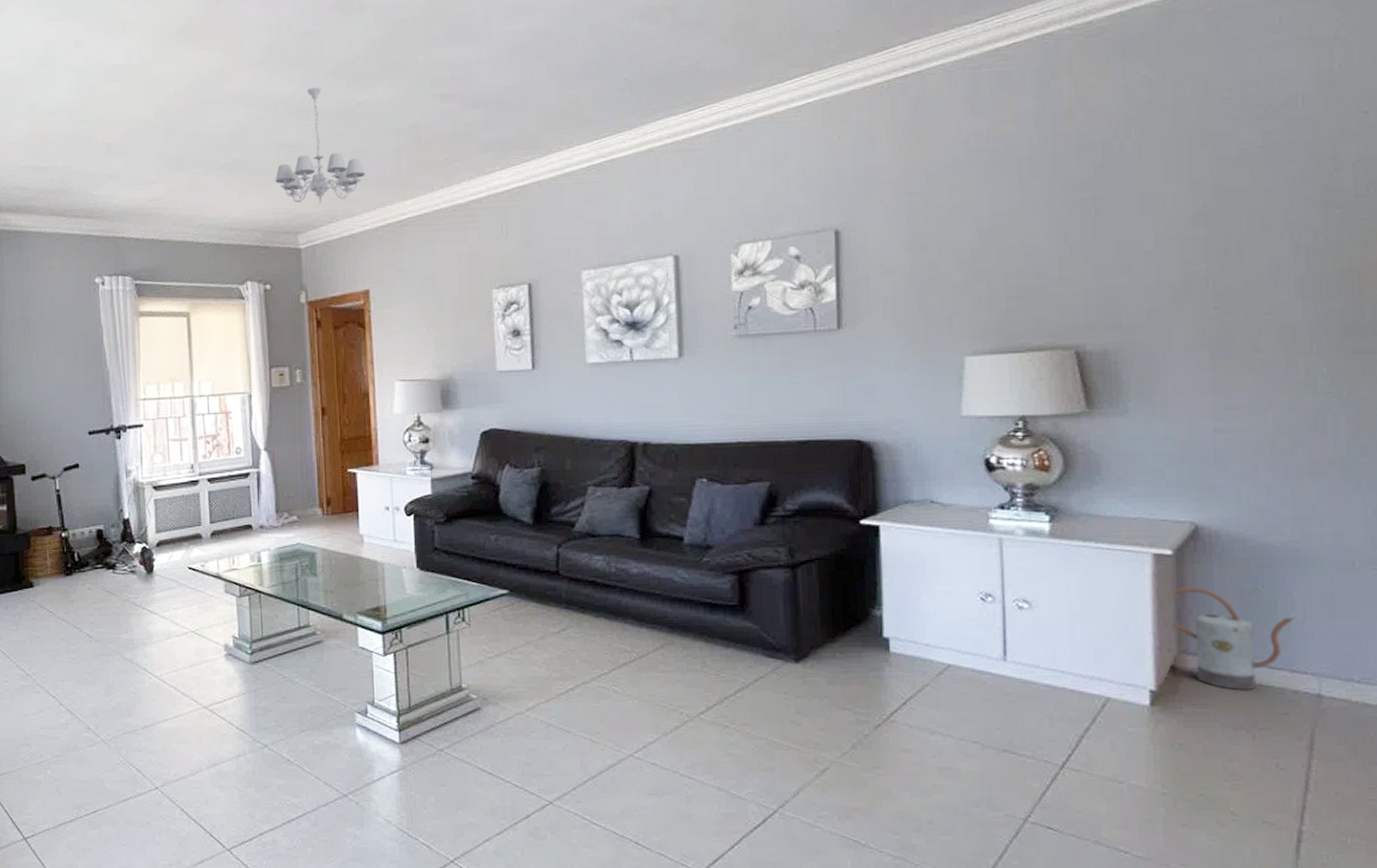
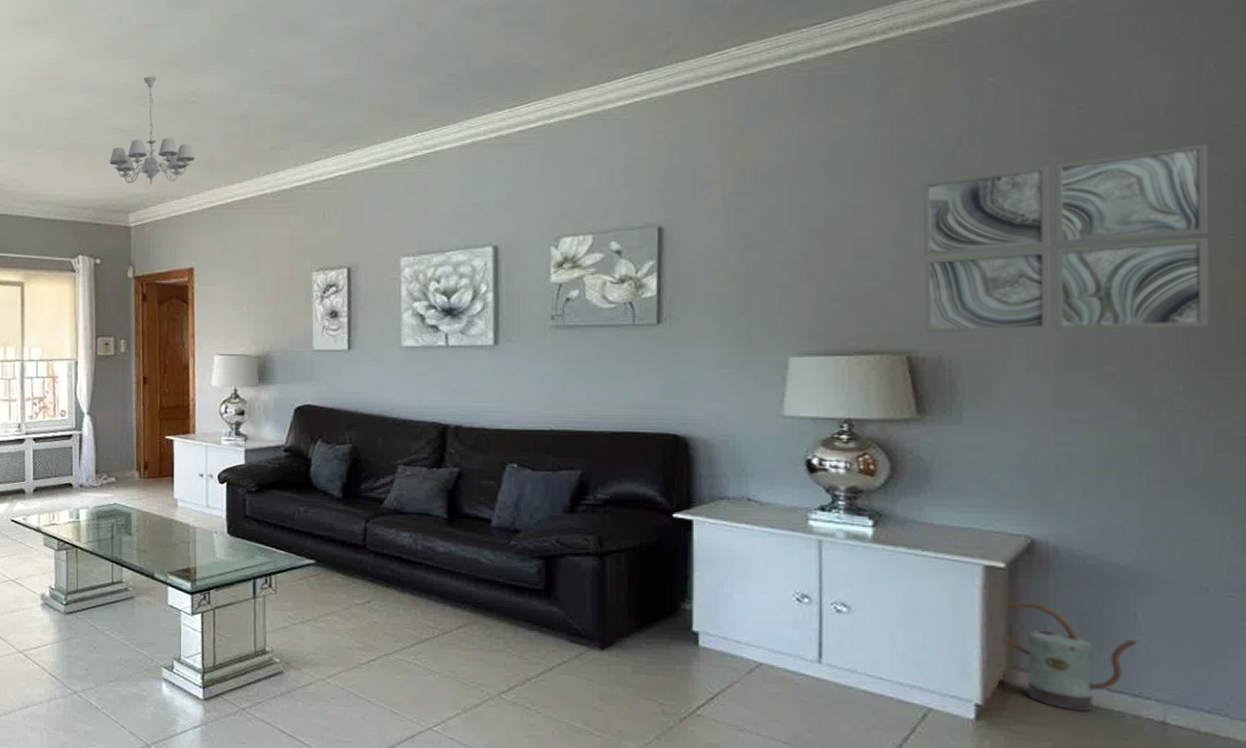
wall art: none [1085,130,1348,327] -> present [923,143,1209,333]

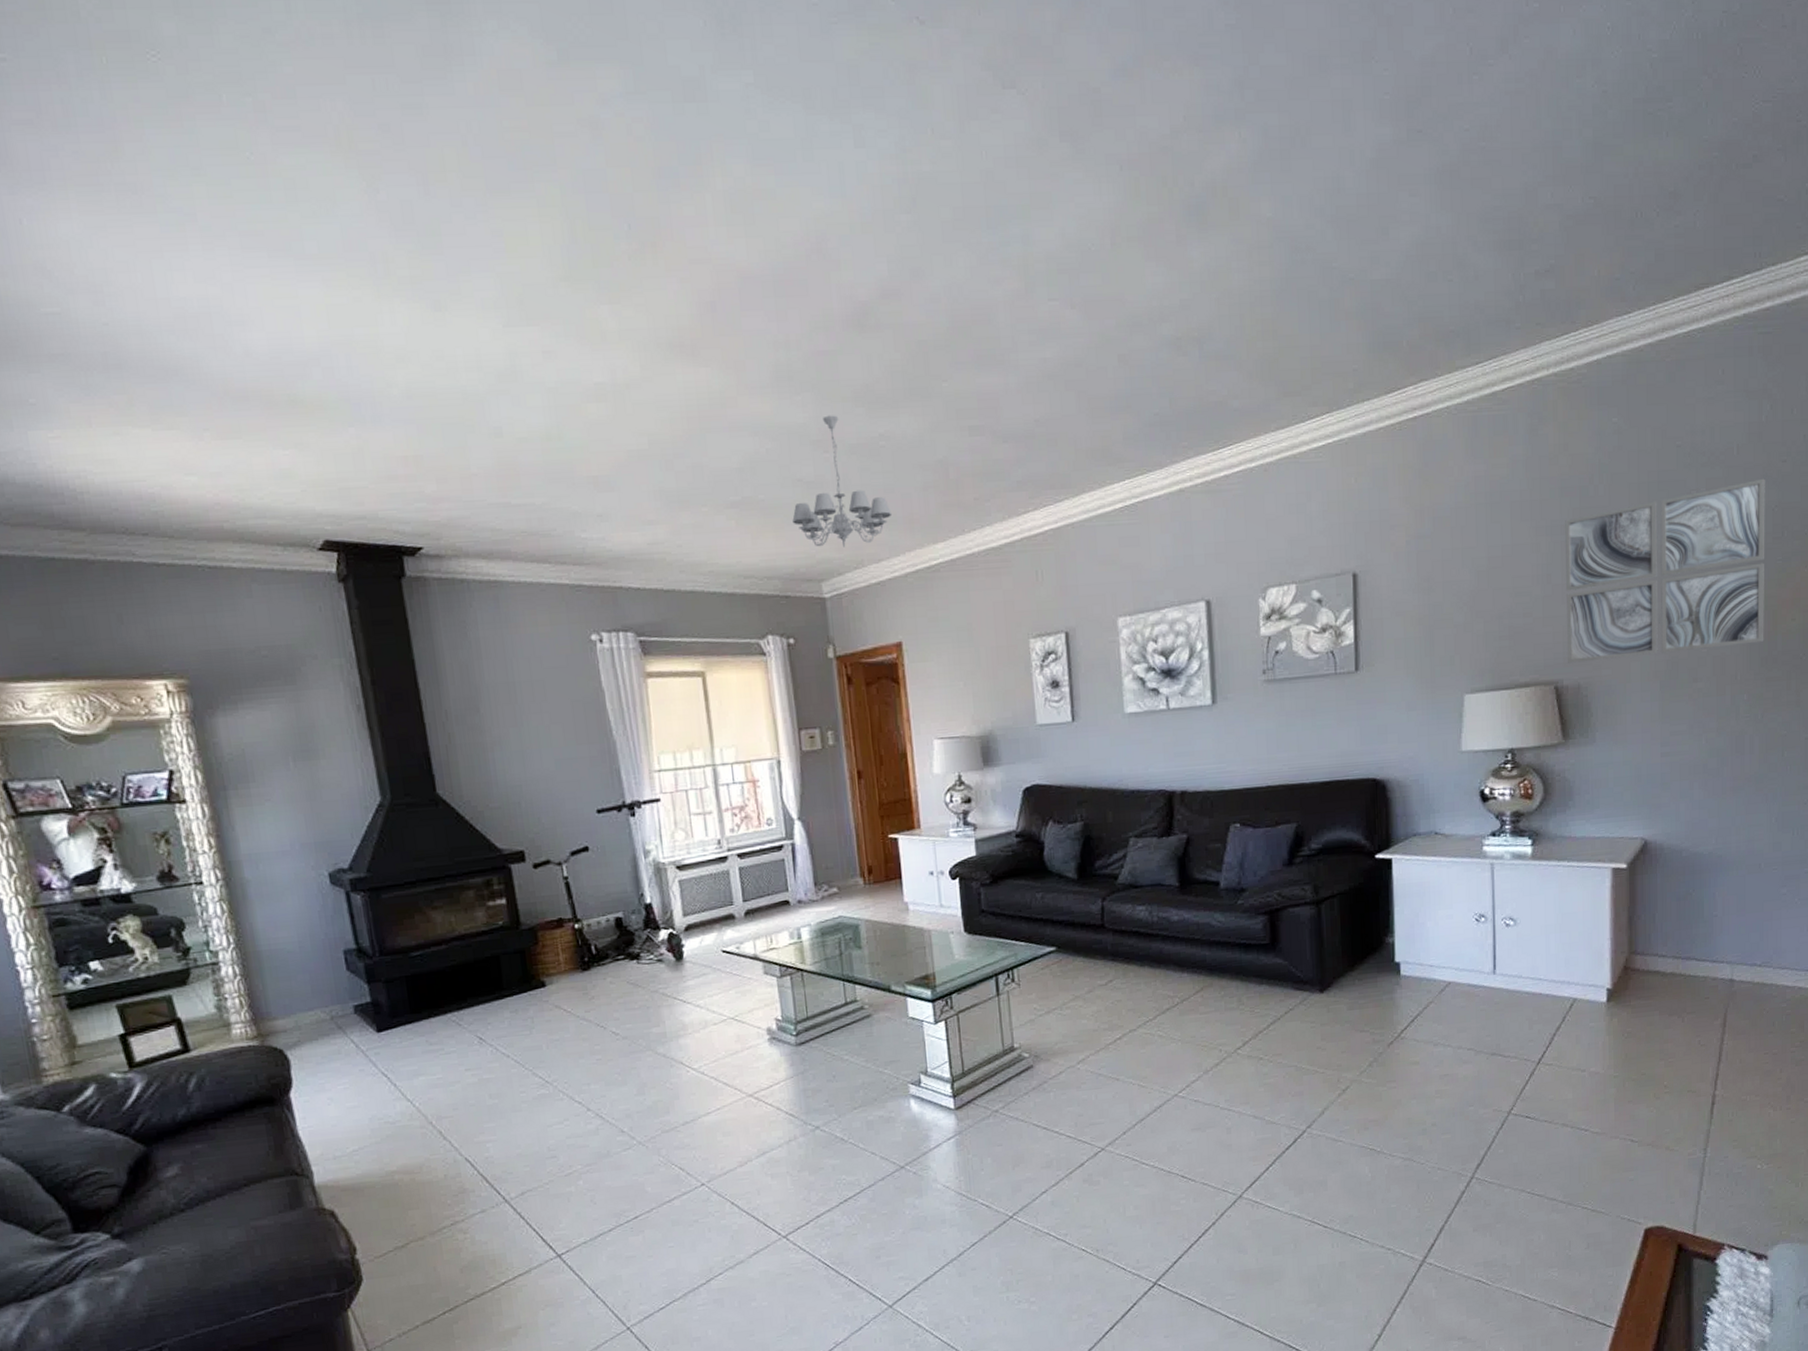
watering can: present [1003,601,1138,712] -> none [1625,895,1716,982]

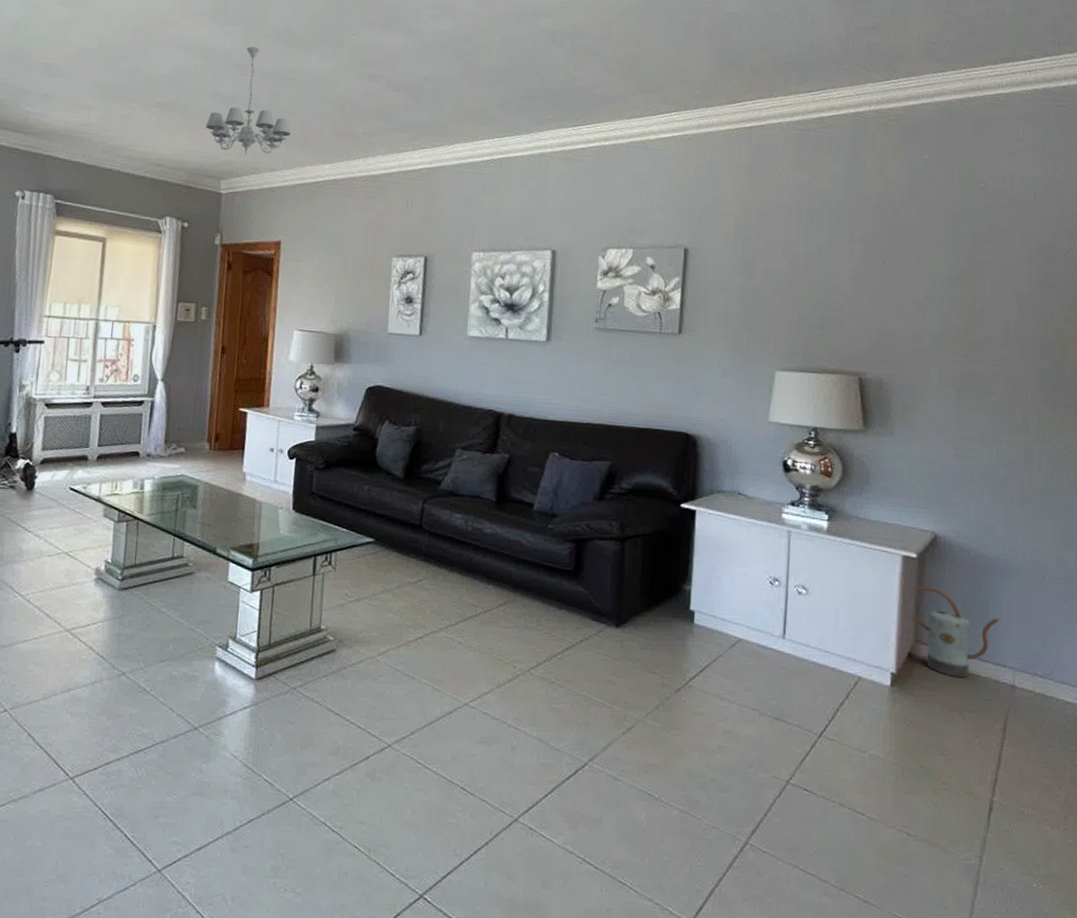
wall art: present [1565,478,1765,663] -> none [872,227,1058,370]
watering can: none [1625,895,1716,982] -> present [912,586,1000,678]

